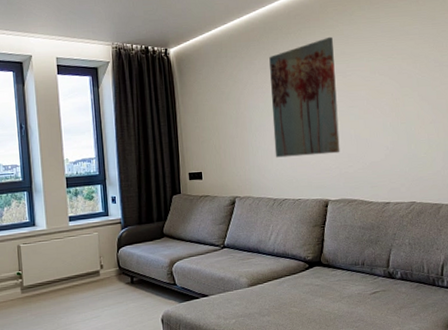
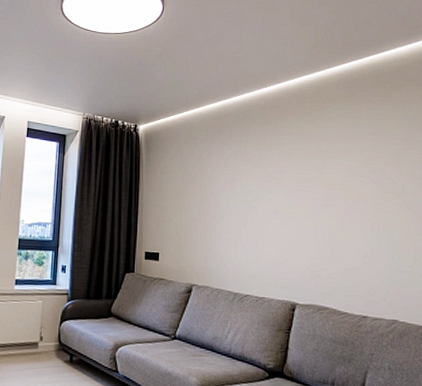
wall art: present [269,36,340,158] -> none [239,131,312,253]

